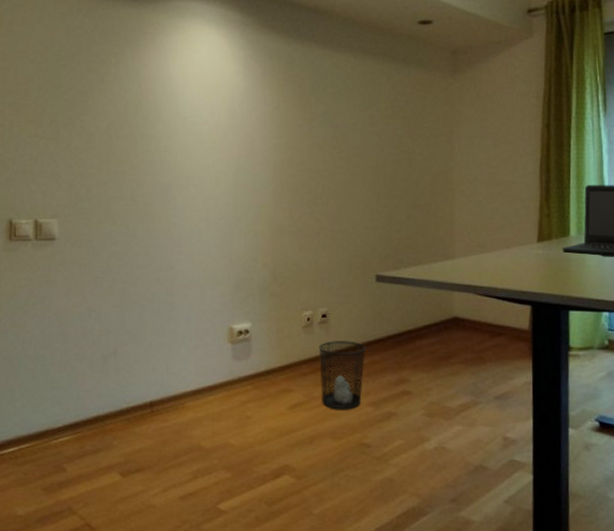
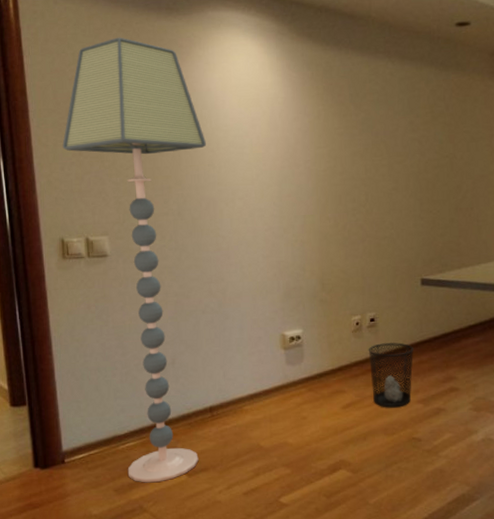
floor lamp: none [18,22,165,482] -> present [62,37,207,483]

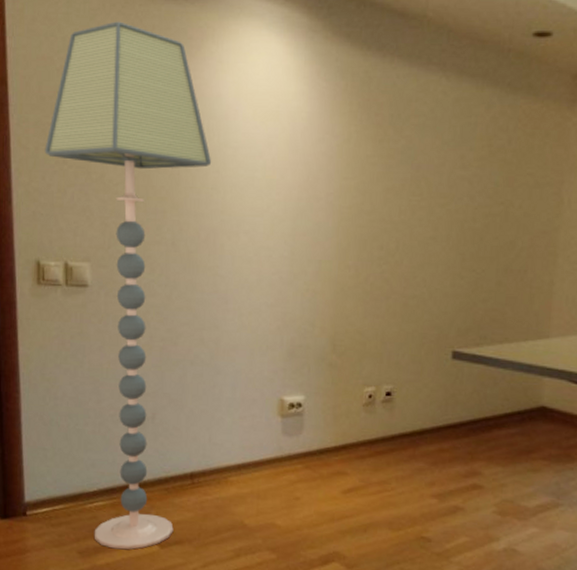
waste bin: present [368,343,414,408] -> none [379,422,435,500]

